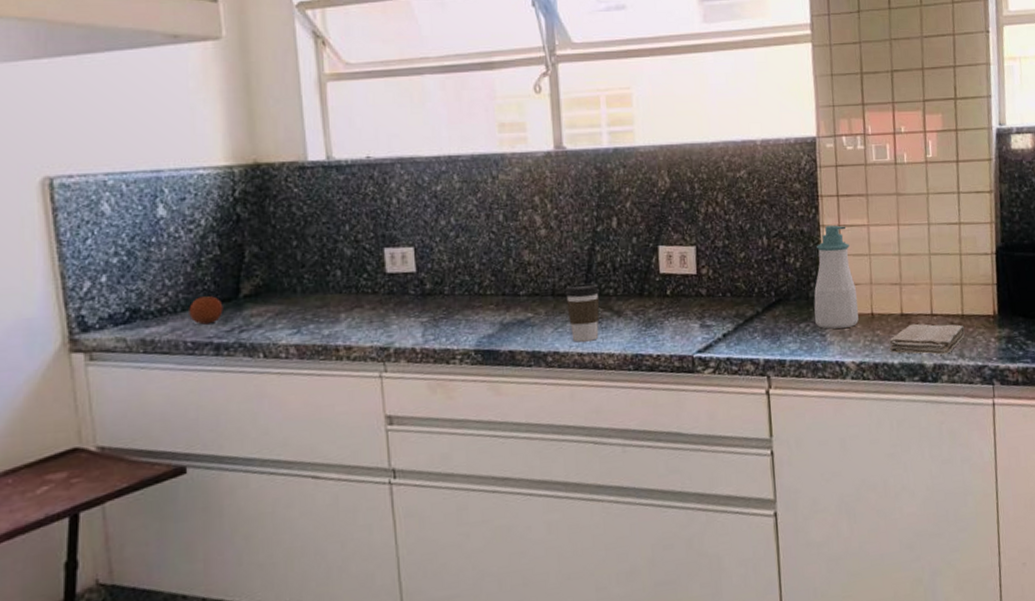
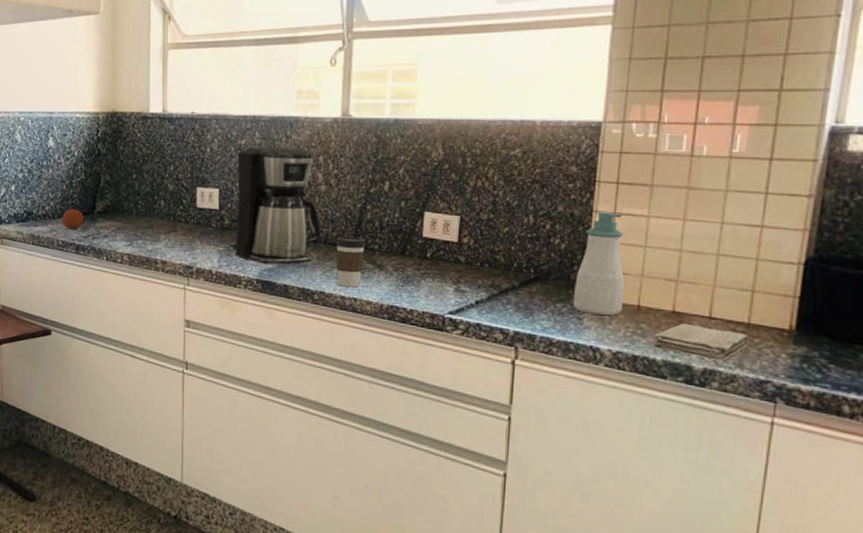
coffee maker: none [433,190,547,331] -> present [229,147,321,265]

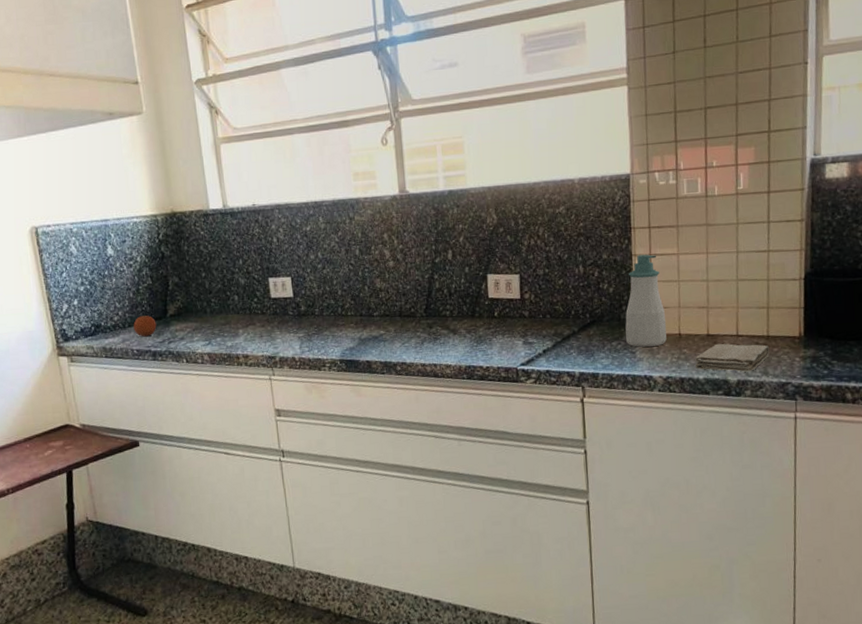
coffee maker: present [229,147,321,265] -> none [304,229,395,345]
coffee cup: present [335,236,366,288] -> none [410,306,438,355]

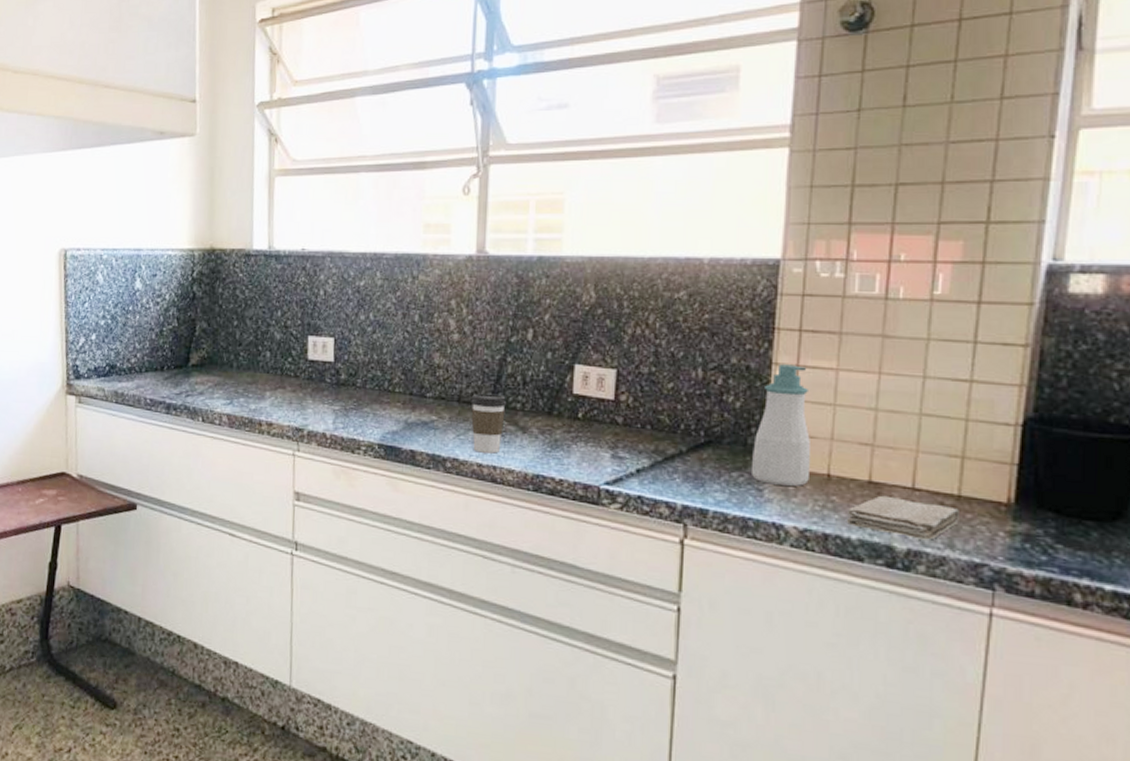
orange: present [133,315,157,337] -> none [150,361,176,386]
coffee cup: none [410,306,438,355] -> present [470,393,506,454]

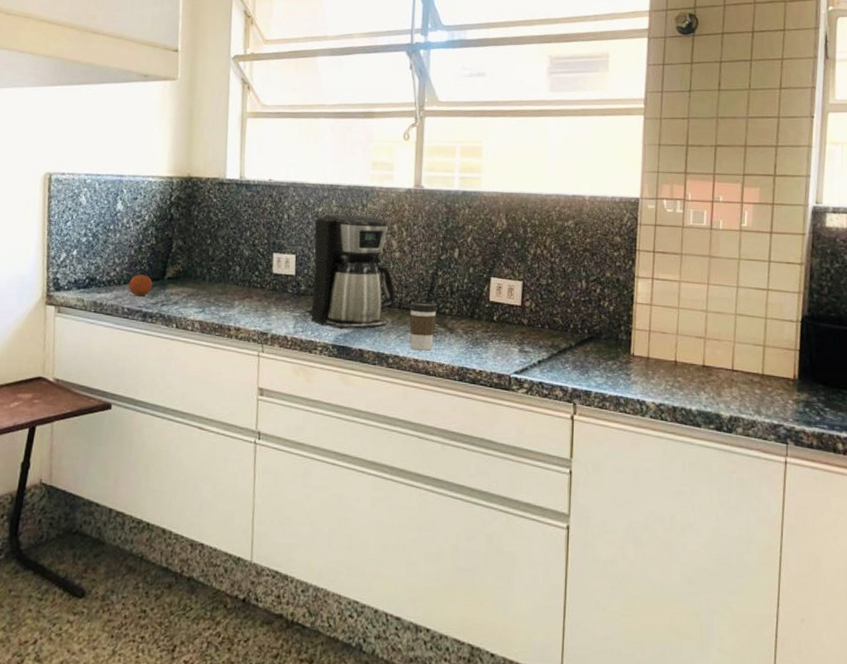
orange: none [150,361,176,386] -> present [128,275,153,297]
coffee maker: none [346,289,454,427] -> present [305,214,395,330]
soap bottle: present [752,364,811,487] -> none [622,277,663,371]
washcloth: present [847,495,959,540] -> none [689,376,763,409]

